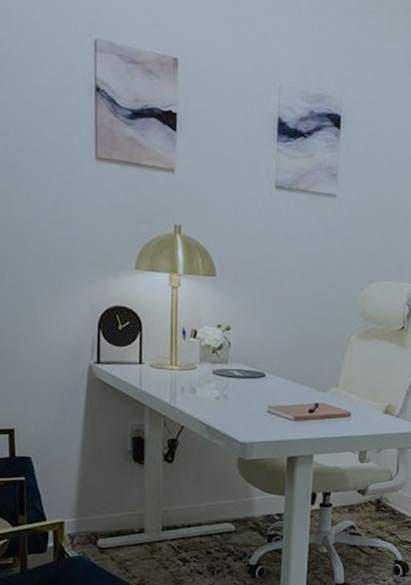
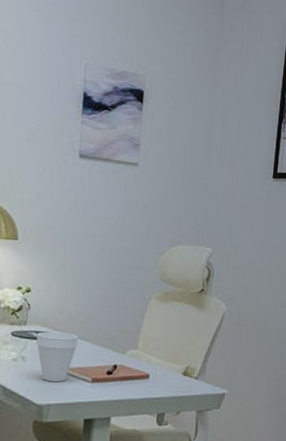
cup: none [238,369,280,421] -> present [36,331,78,382]

